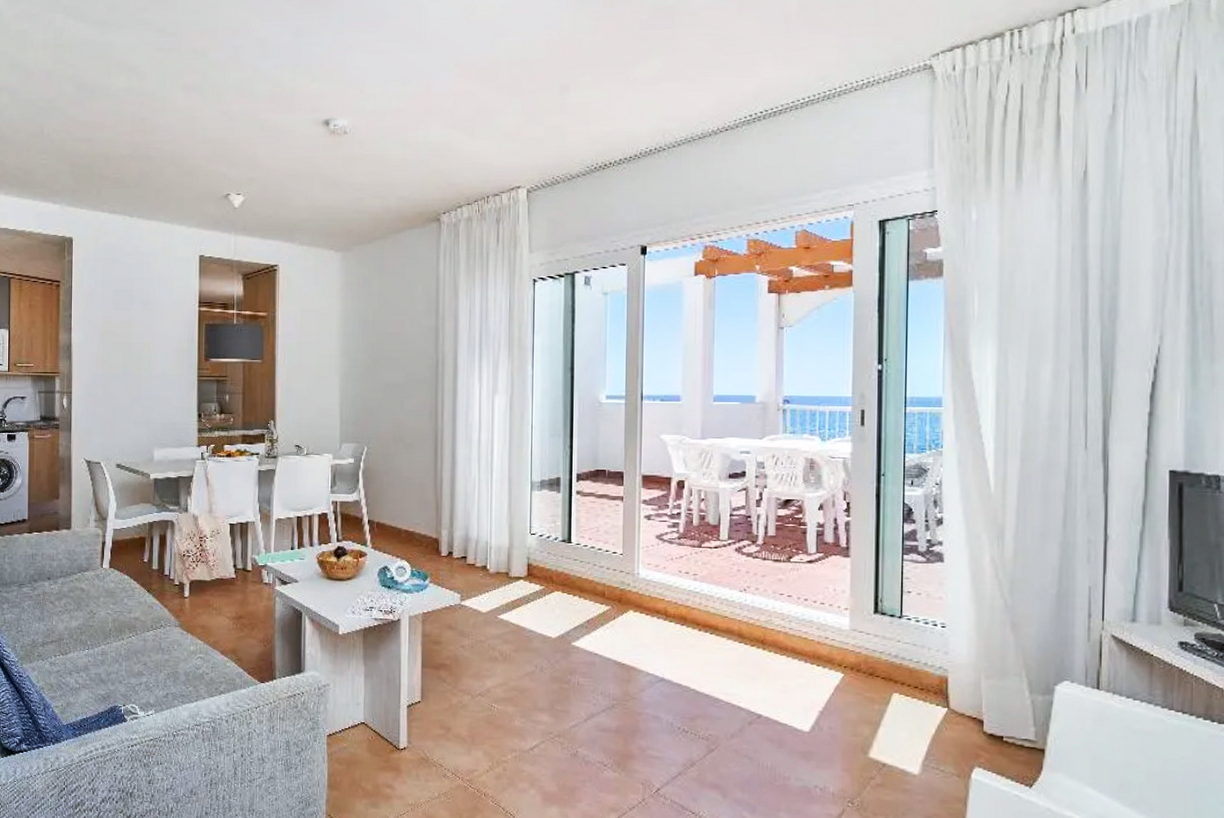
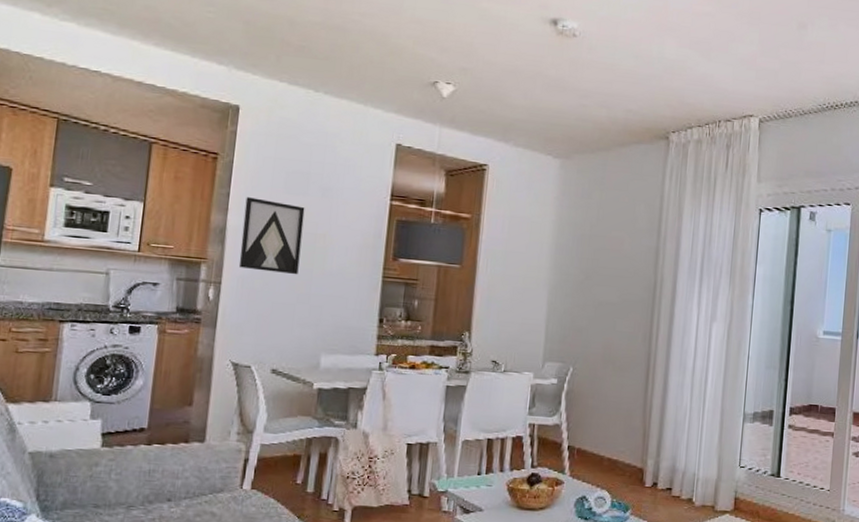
wall art: none [83,316,131,381] -> present [238,197,305,275]

